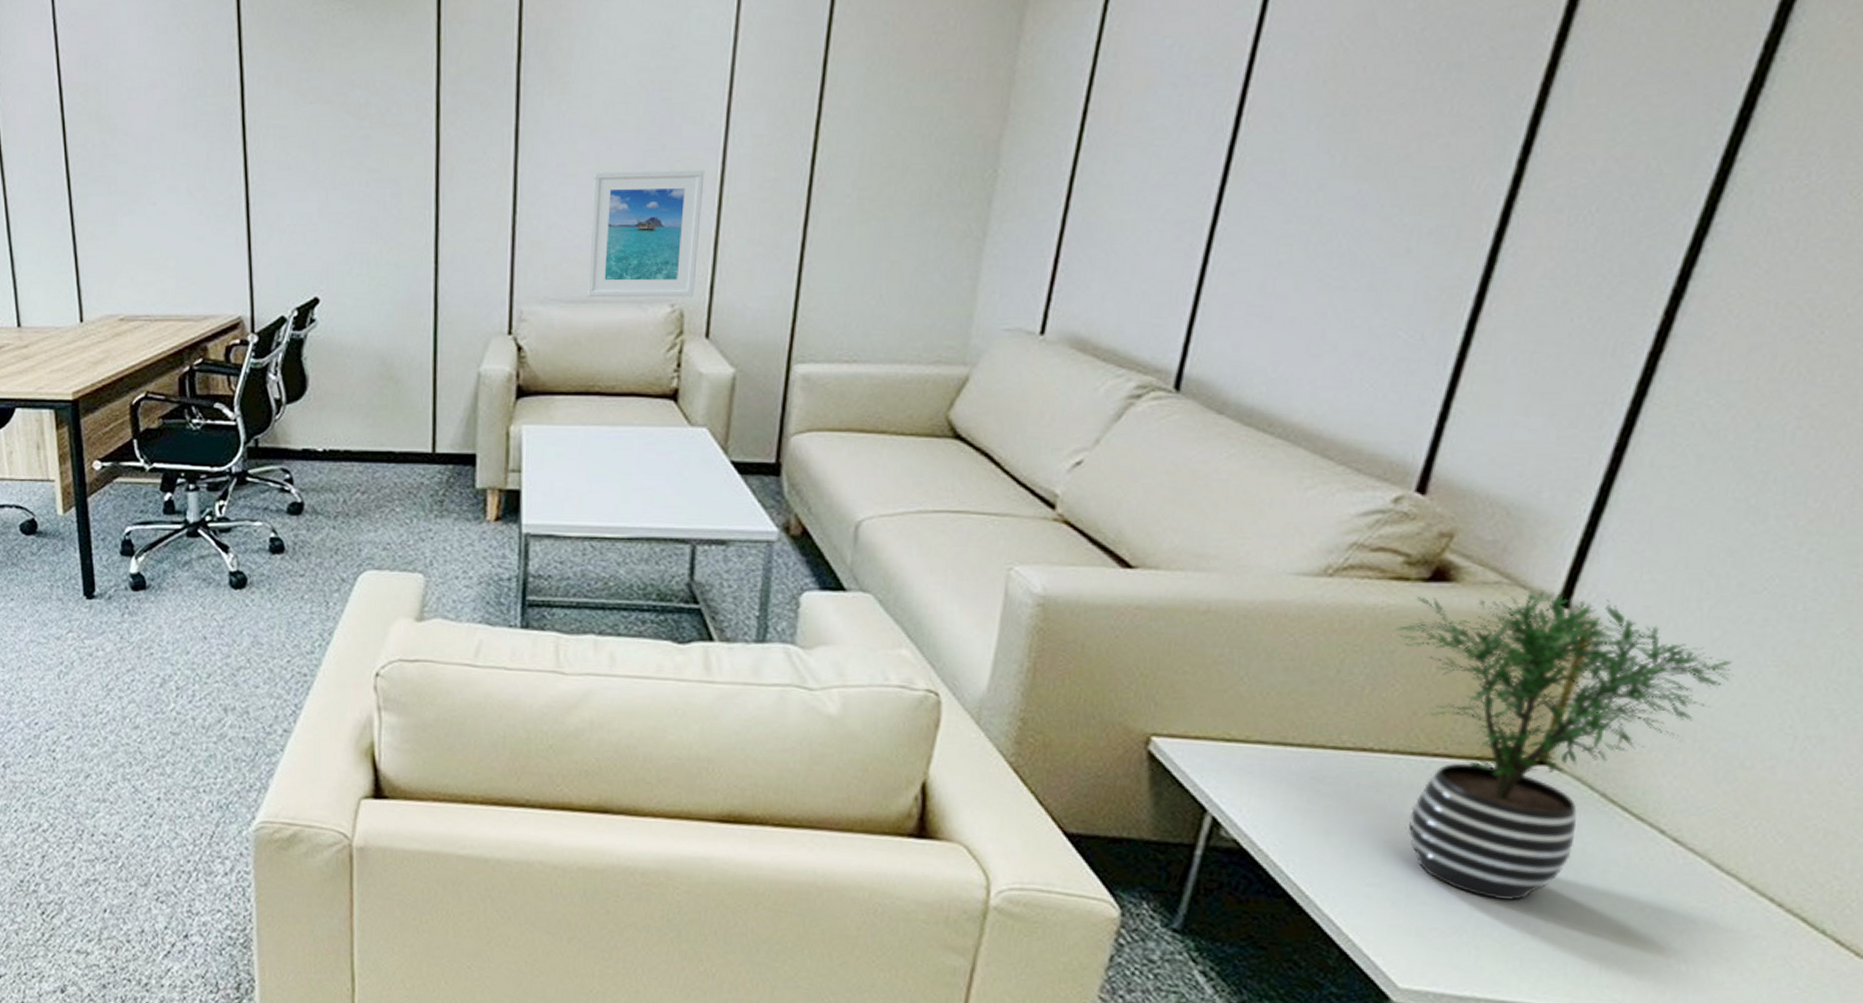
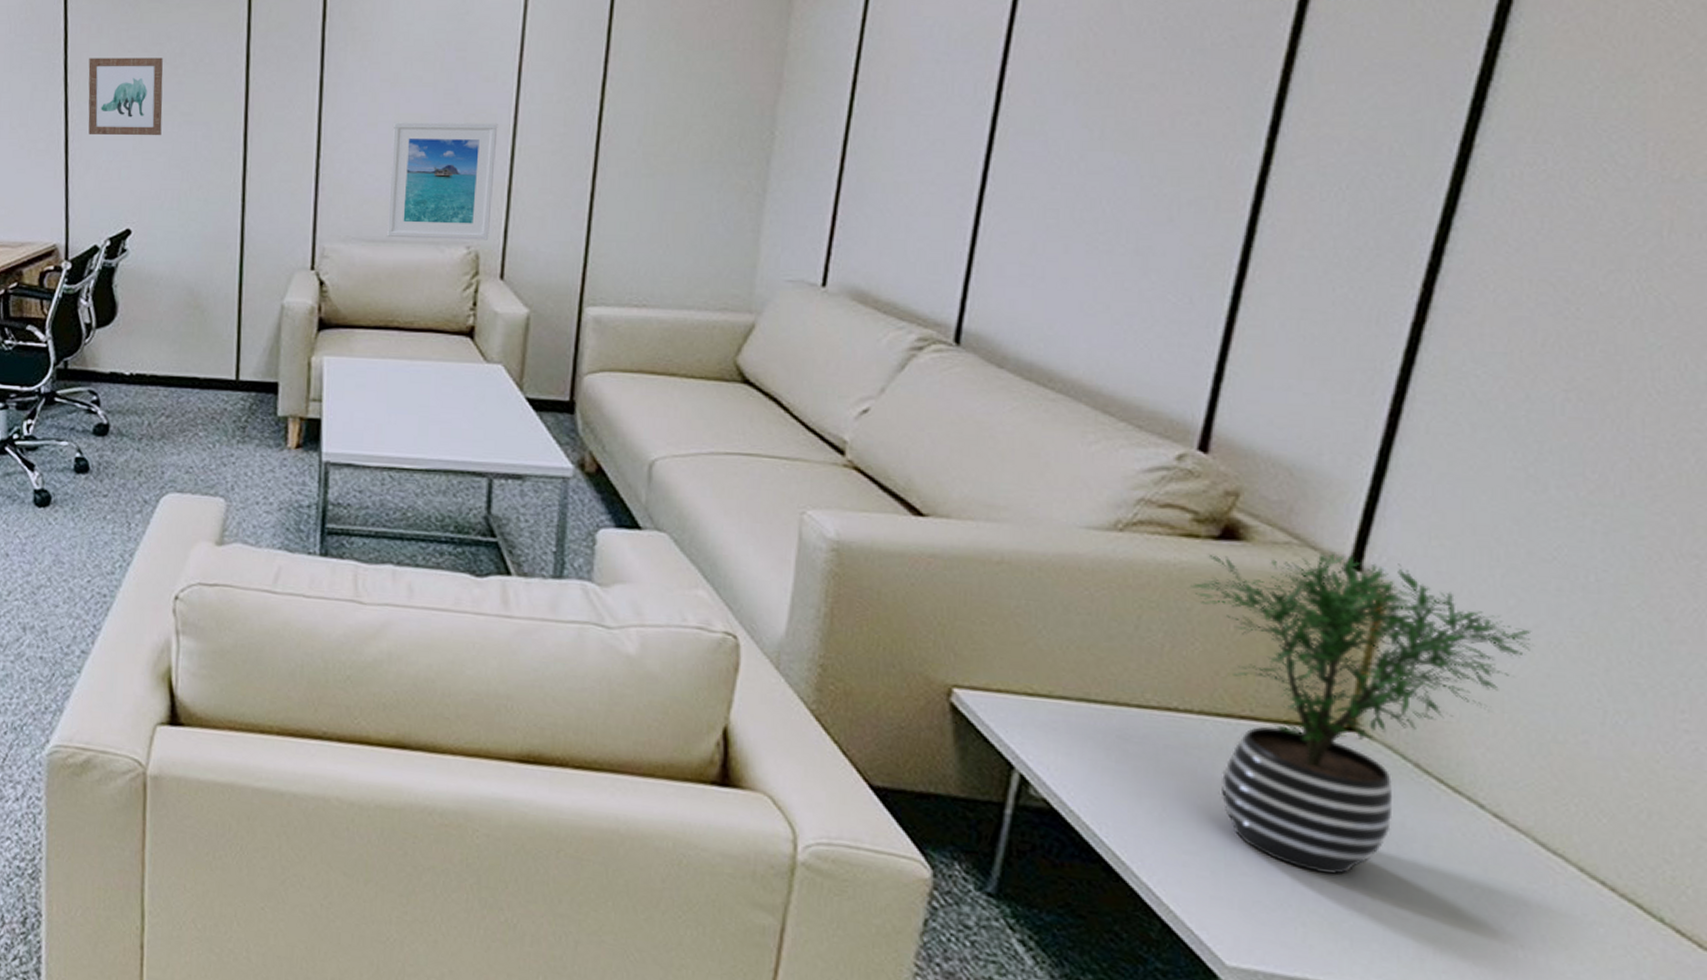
wall art: none [268,109,348,197] -> present [88,57,163,136]

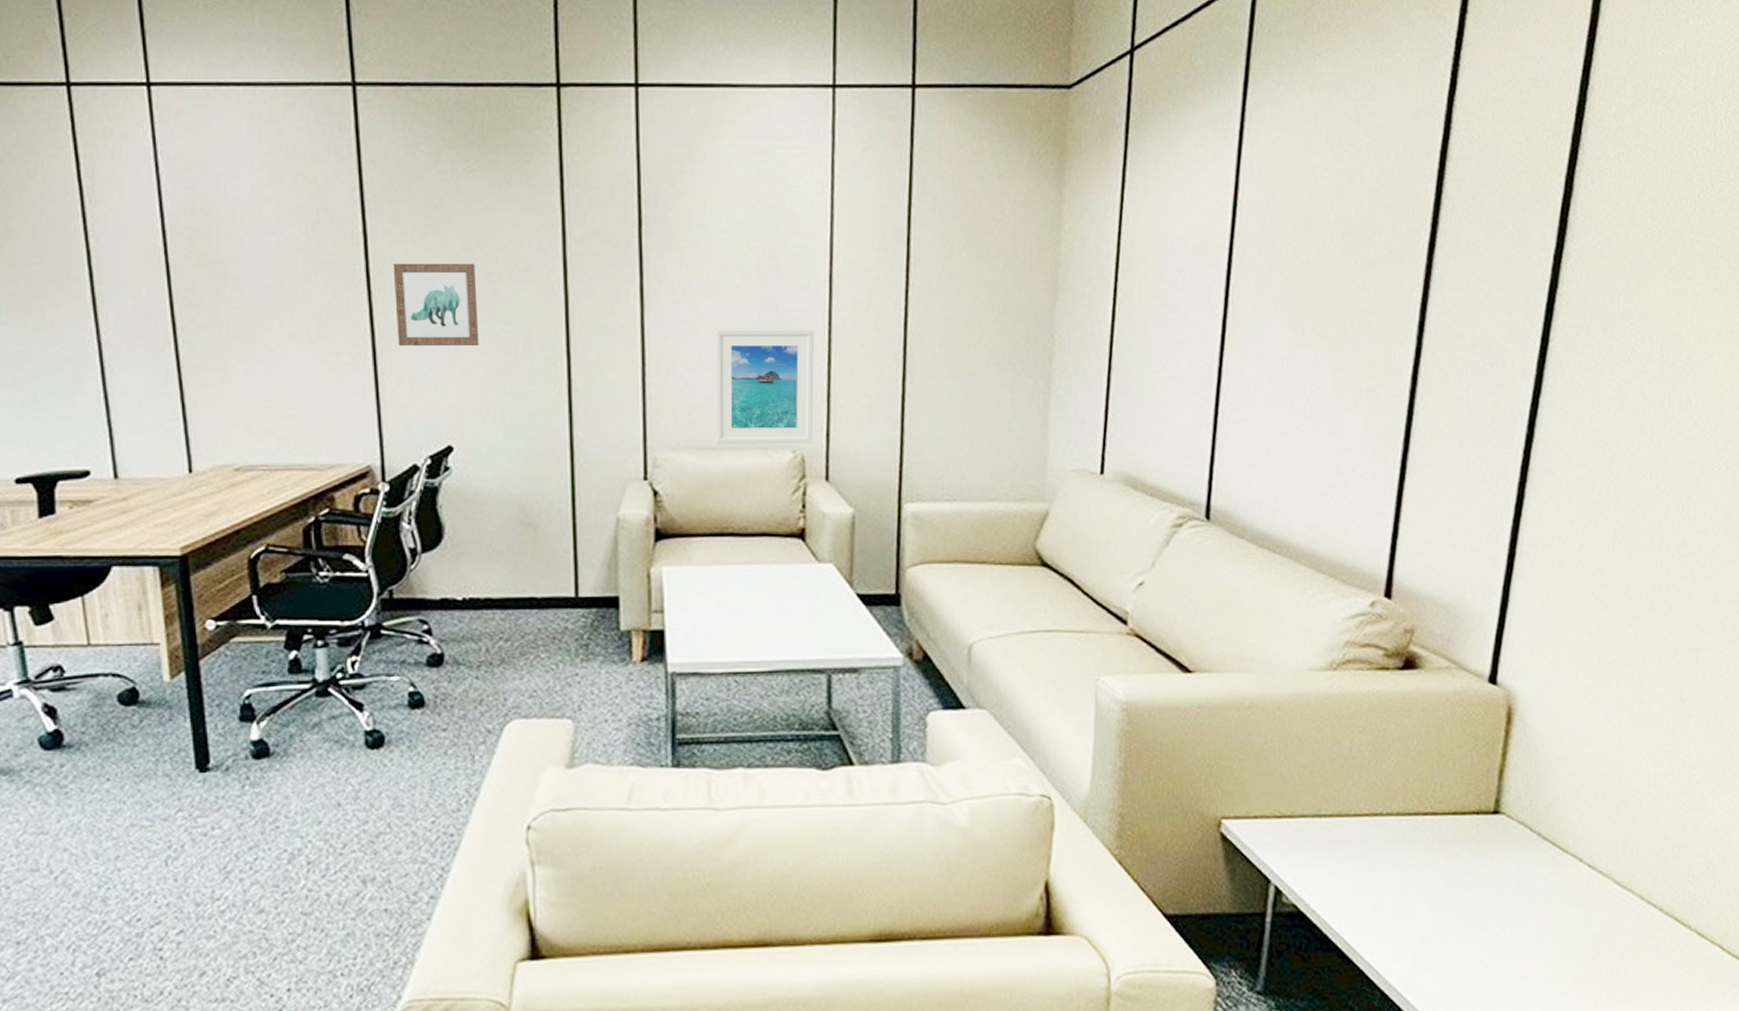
potted plant: present [1190,553,1534,875] -> none [1385,672,1605,932]

